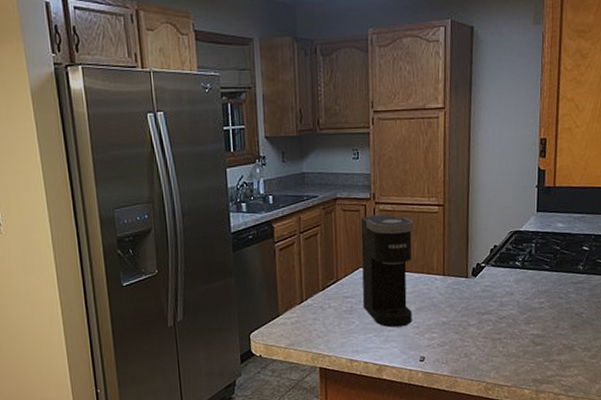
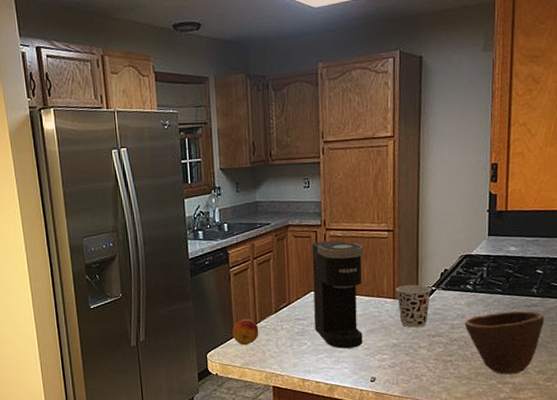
fruit: none [276,296,306,325] -> present [232,318,259,346]
cup: none [446,261,481,306] -> present [396,285,431,328]
bowl: none [513,287,590,353] -> present [464,310,545,375]

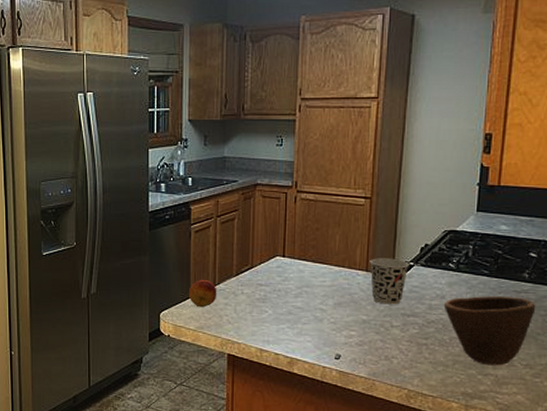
coffee maker: present [311,240,363,349] -> none [277,204,336,321]

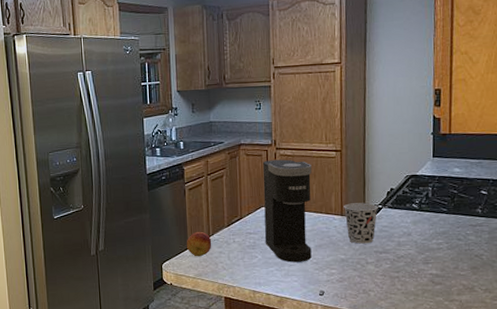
coffee maker: none [277,204,336,321] -> present [262,159,312,263]
bowl: present [443,295,536,366] -> none [410,230,490,292]

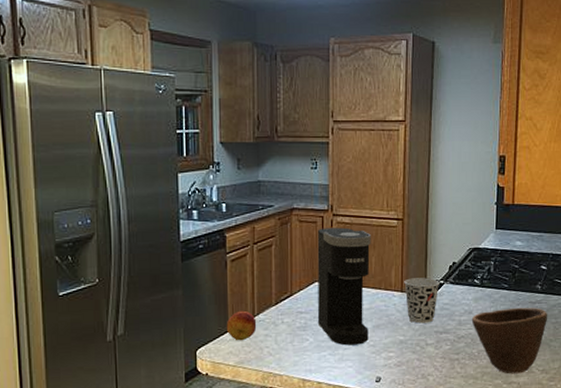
bowl: none [410,230,490,292] -> present [471,307,548,374]

